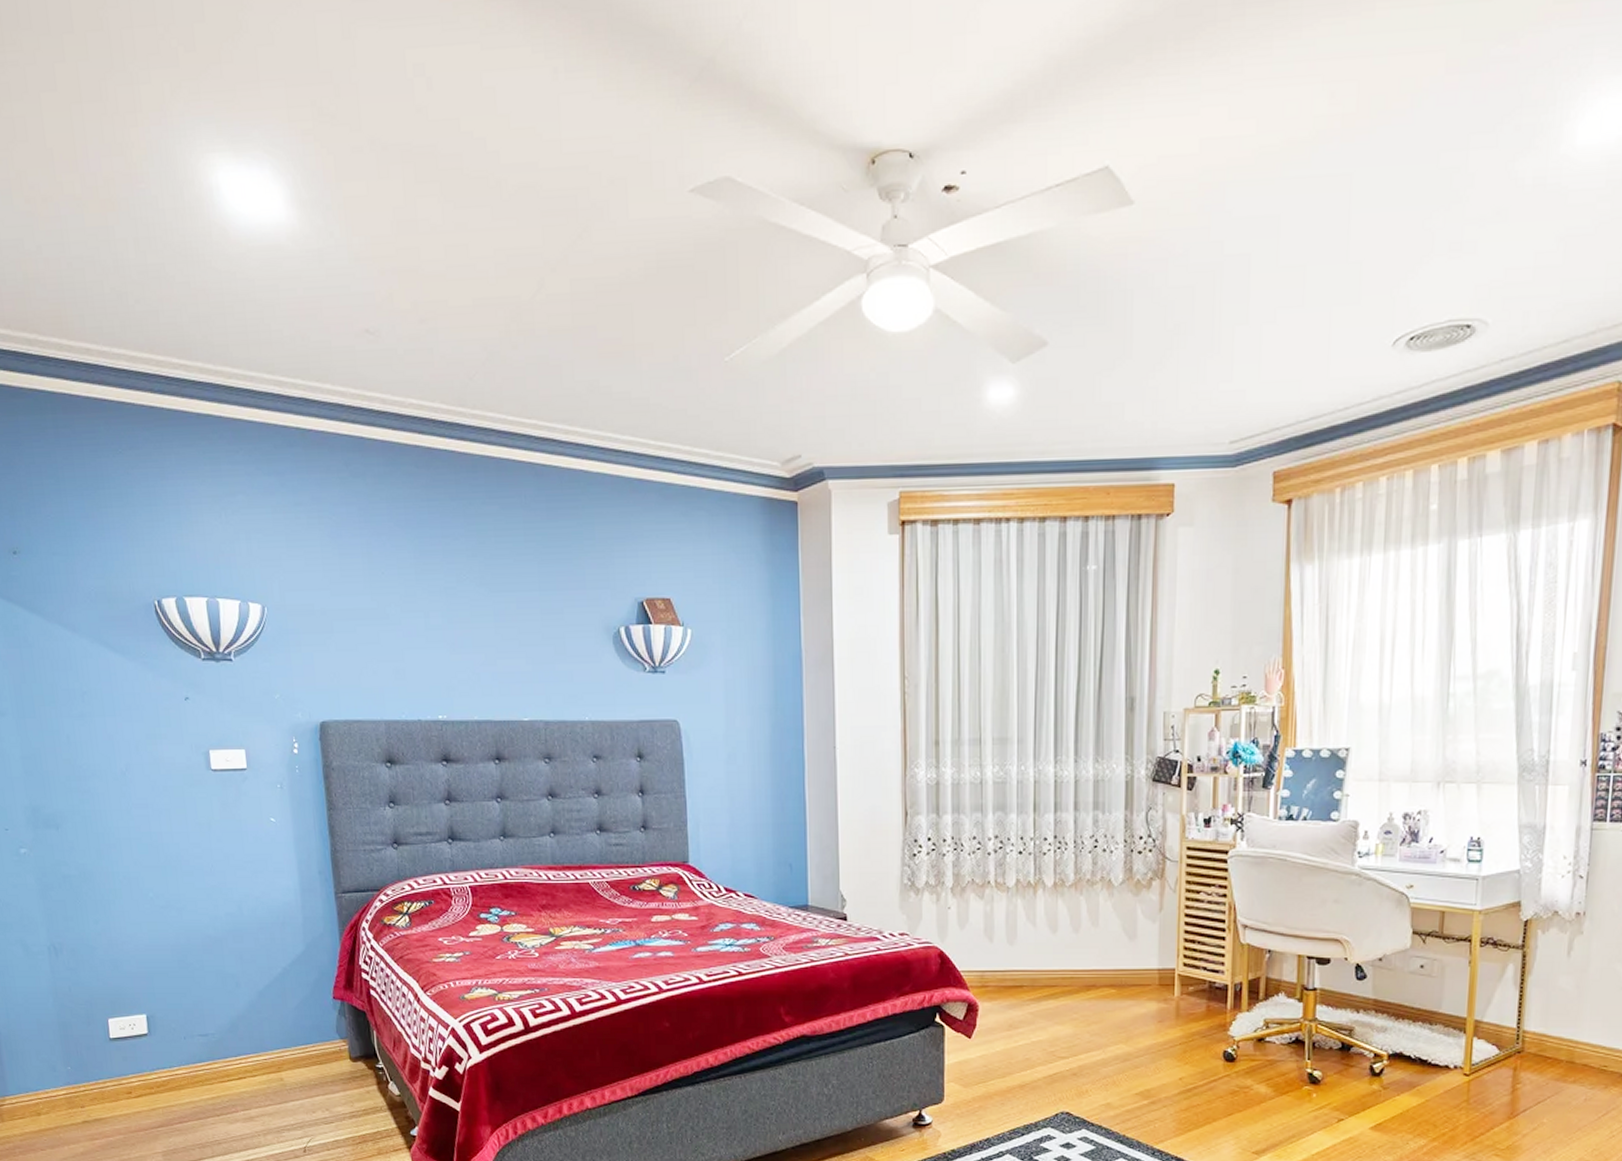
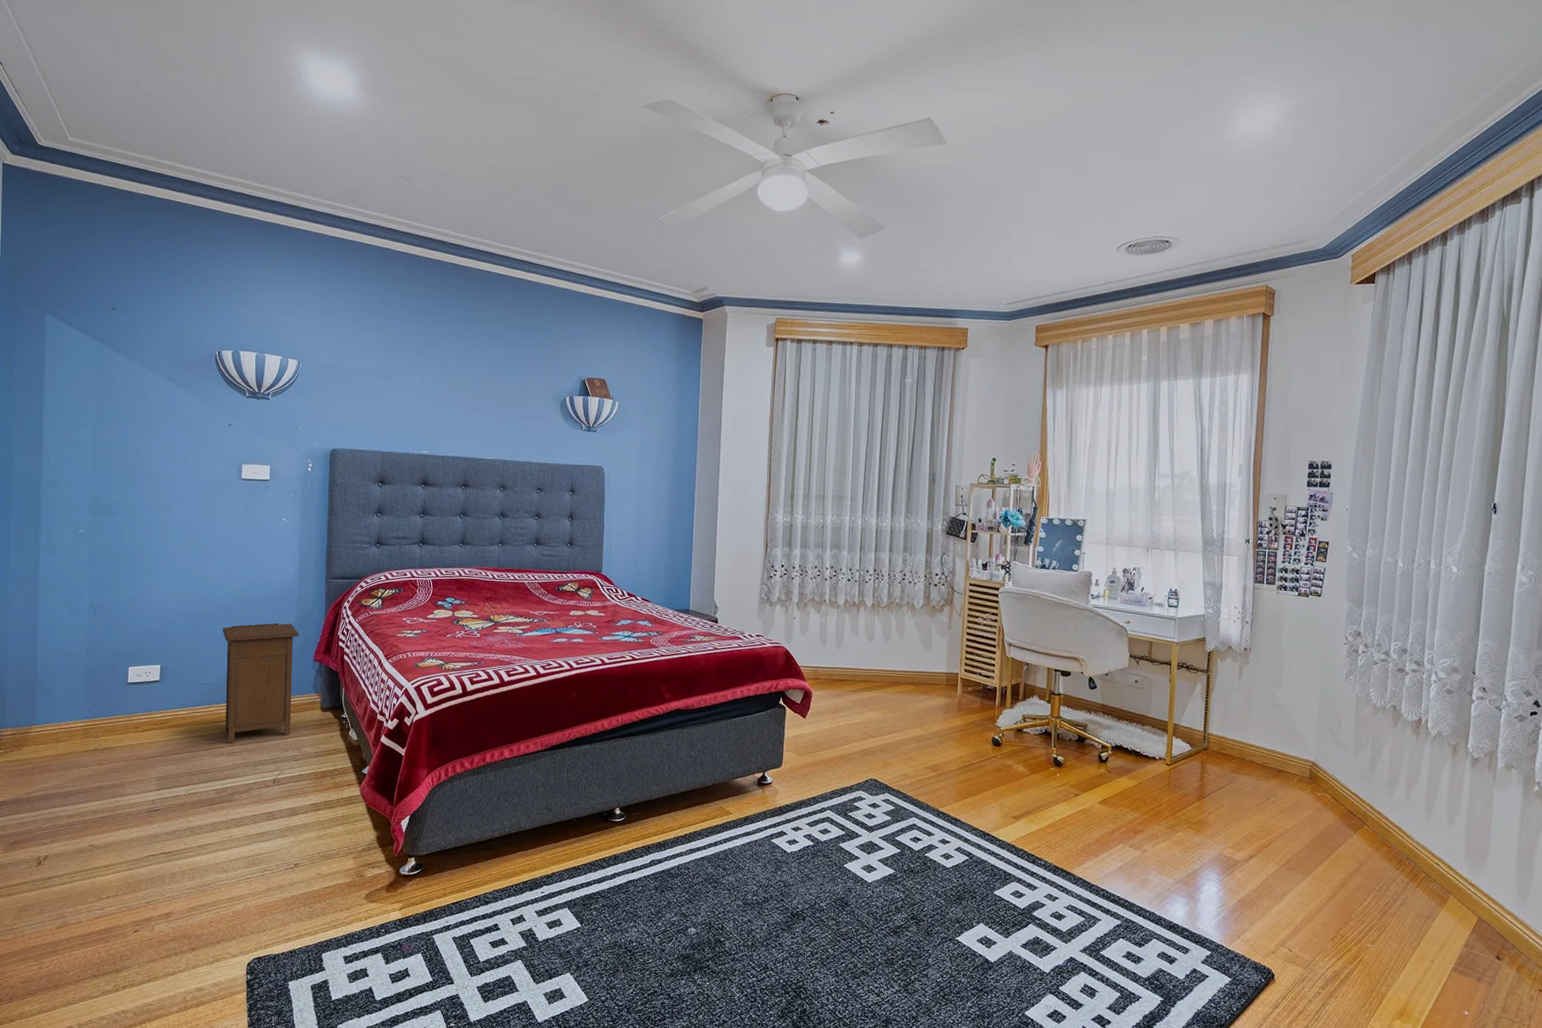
nightstand: none [214,953,317,1106] -> present [222,622,300,743]

